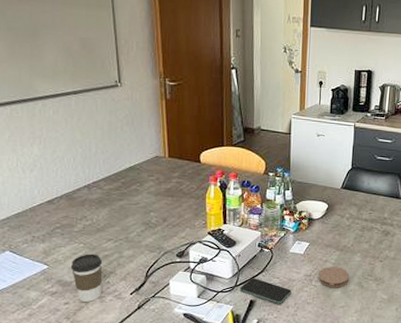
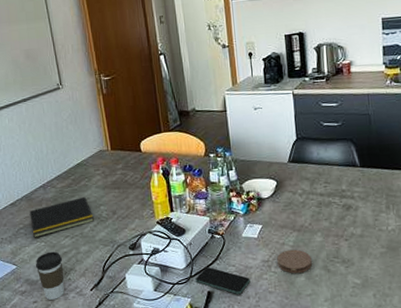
notepad: none [69,201,142,239] -> present [29,196,94,238]

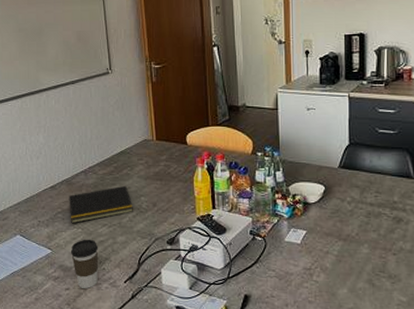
smartphone: present [195,267,250,295] -> none [232,269,290,302]
coaster: present [277,249,312,274] -> none [320,259,356,285]

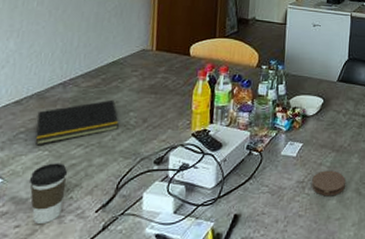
coaster: none [320,259,356,285] -> present [312,170,345,196]

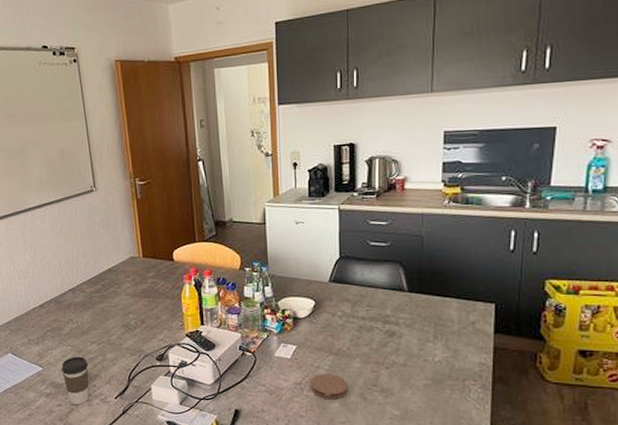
notepad: present [36,99,119,146] -> none [57,303,122,342]

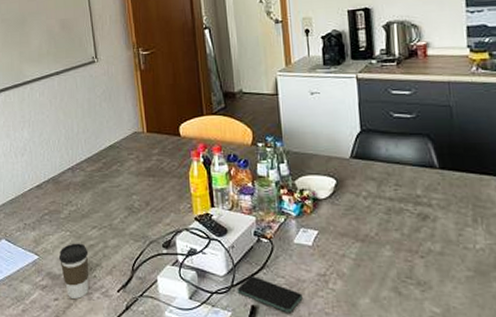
smartphone: none [222,385,280,416] -> present [237,276,303,314]
coaster: present [310,373,348,400] -> none [335,263,379,294]

